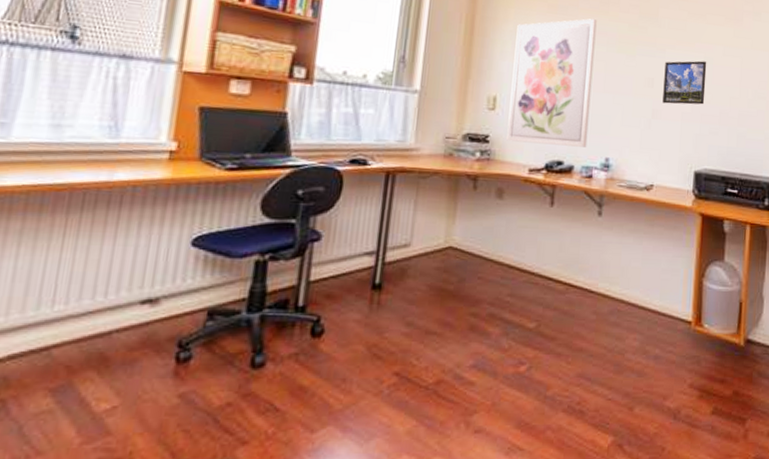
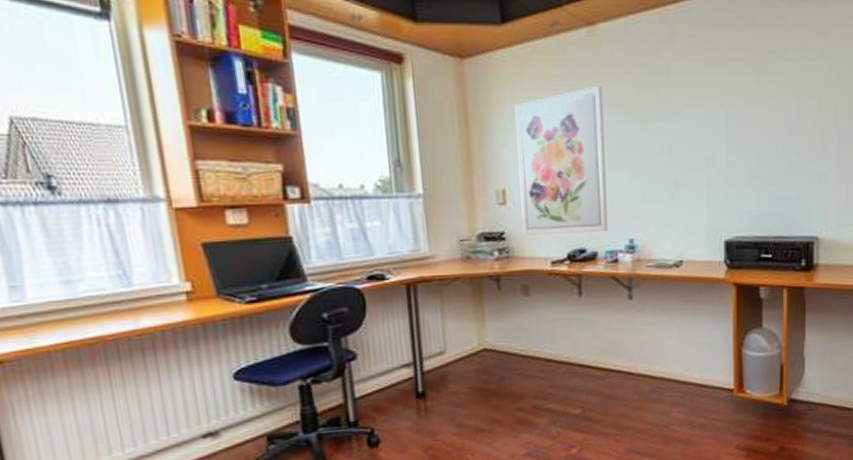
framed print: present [662,60,707,105] -> none [683,117,730,172]

